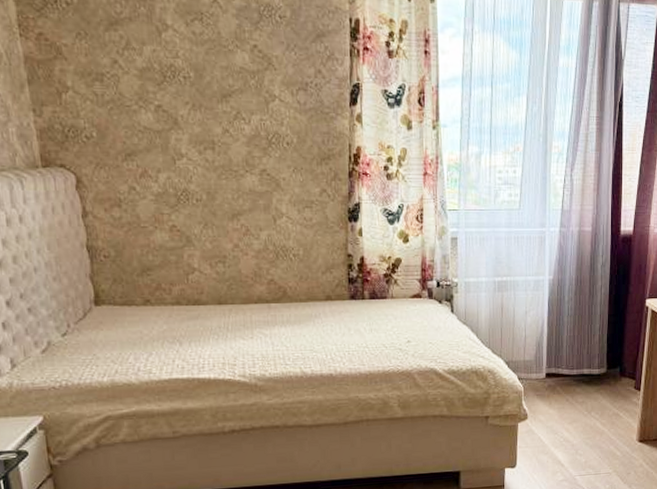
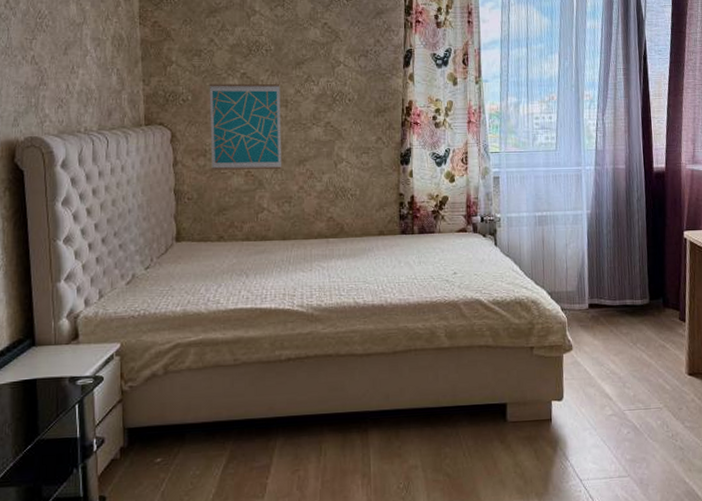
wall art: none [117,117,212,225] -> present [209,83,281,170]

